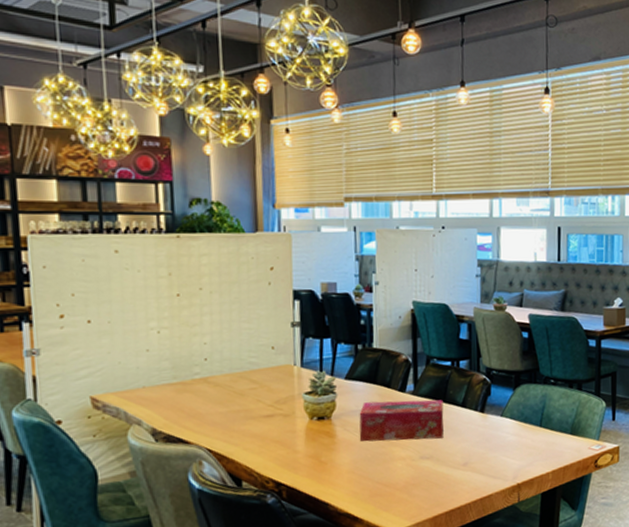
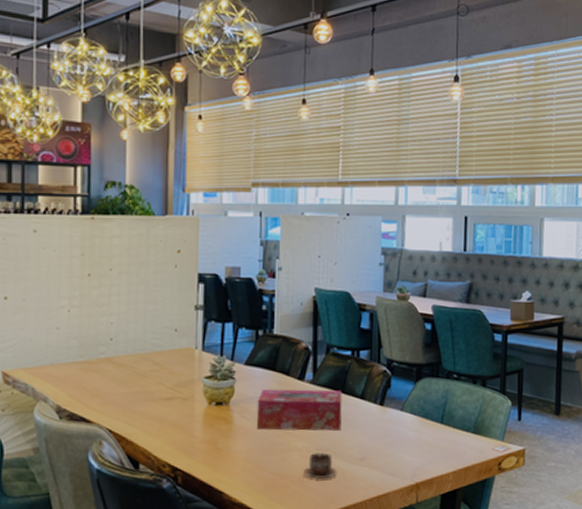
cup: none [408,459,441,486] -> present [303,451,337,480]

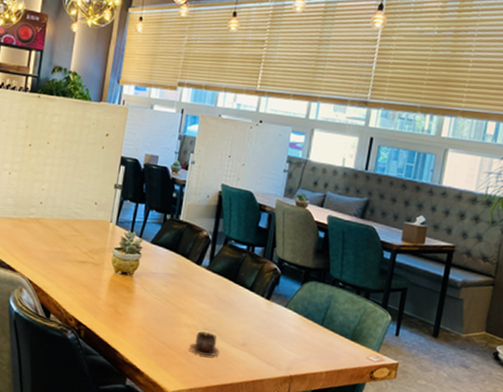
tissue box: present [256,389,342,431] -> none [153,267,234,315]

